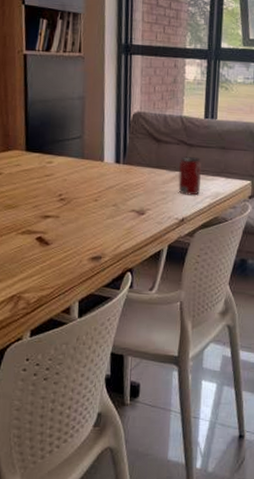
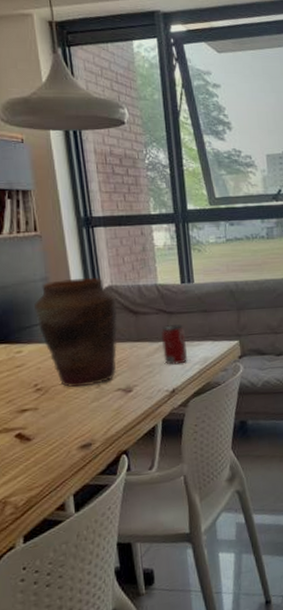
vase: none [69,100,142,204] -> present [34,278,118,388]

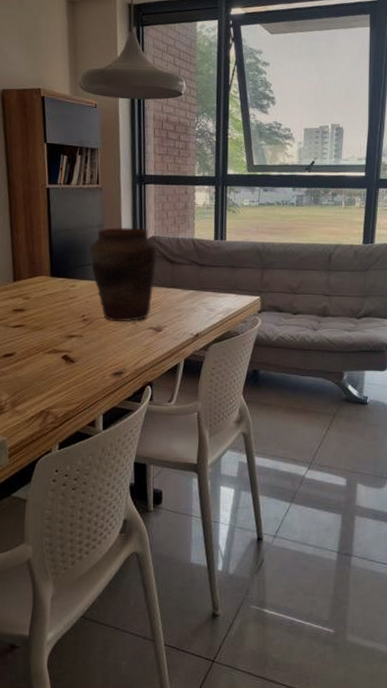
beverage can: present [161,324,188,365] -> none [191,275,213,312]

